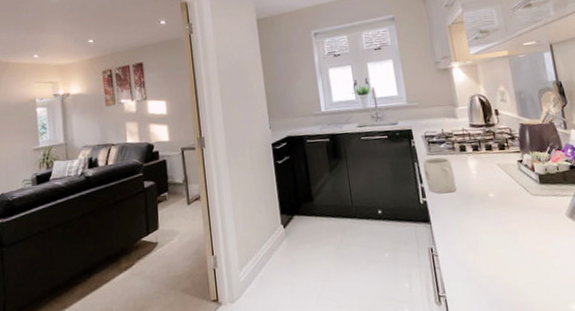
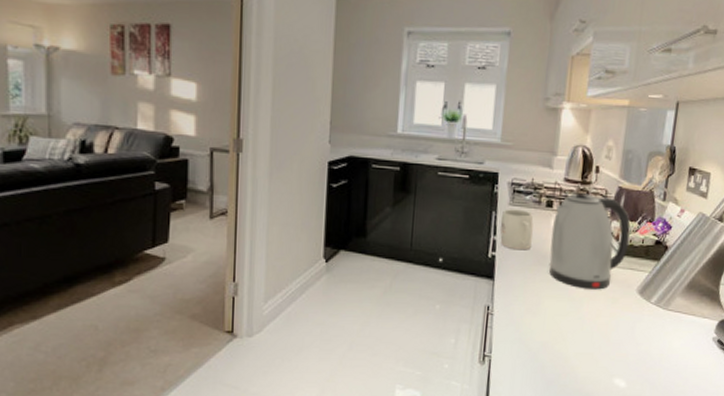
kettle: none [468,134,546,220] -> present [549,193,631,290]

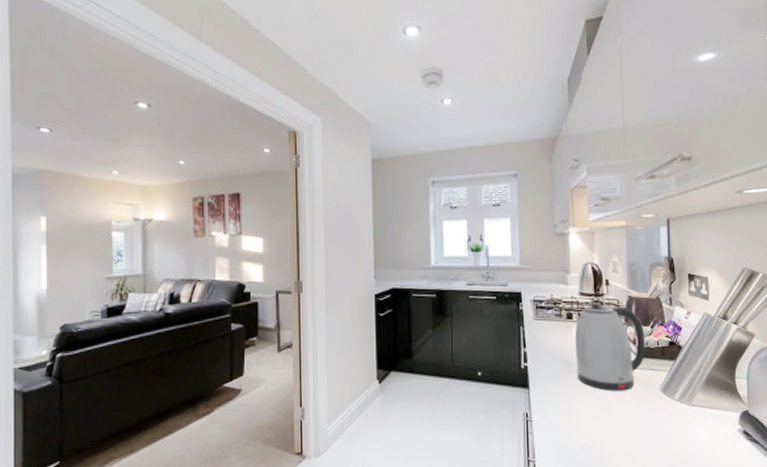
mug: present [500,209,534,251] -> none [529,323,559,360]

